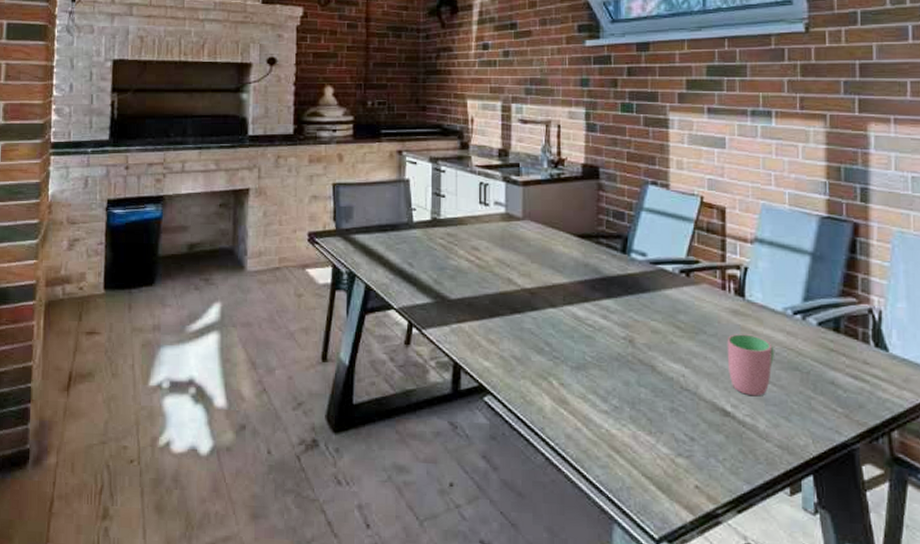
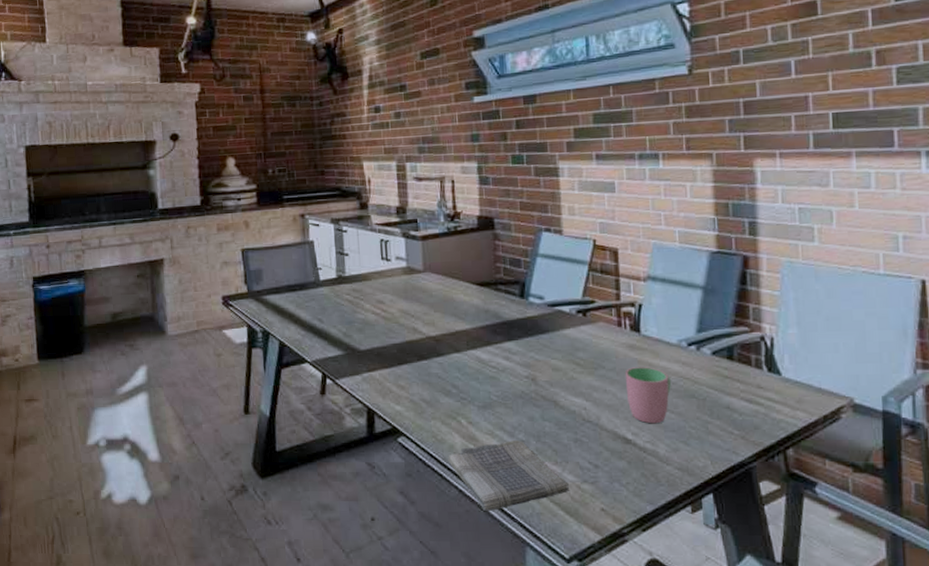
dish towel: none [536,406,662,483] -> present [448,440,569,512]

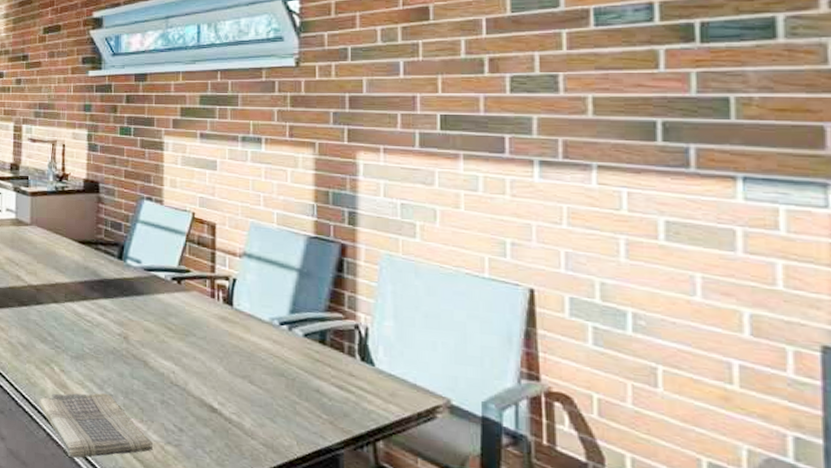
cup: present [625,367,671,424] -> none [215,338,260,397]

